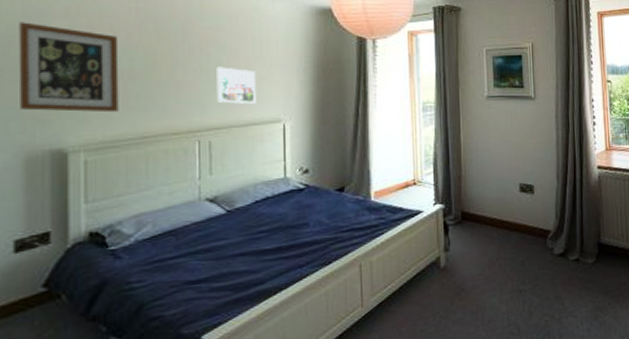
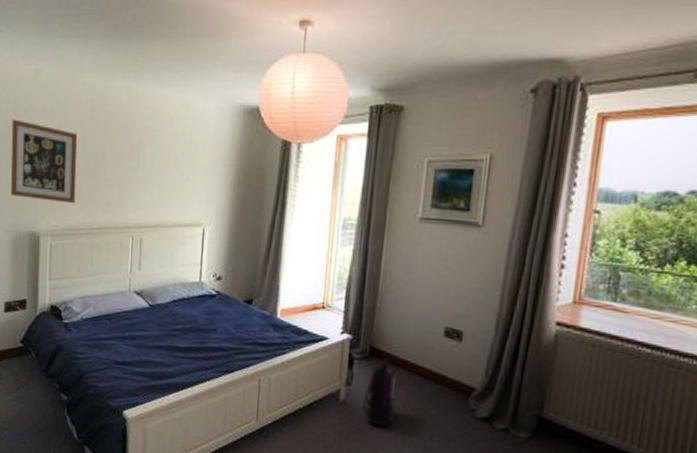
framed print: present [216,67,257,104] -> none [149,166,184,205]
backpack: none [461,219,491,283] -> present [362,358,396,427]

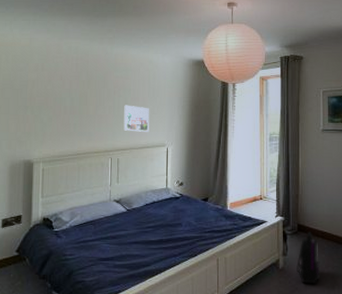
wall art: present [10,119,78,204] -> none [8,75,65,136]
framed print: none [149,166,184,205] -> present [123,105,150,132]

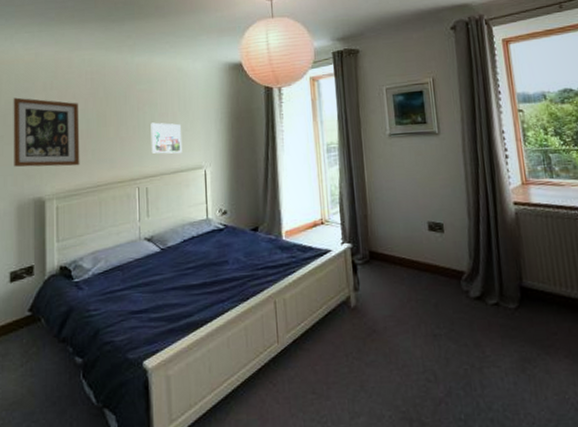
wall art: none [8,75,65,136] -> present [13,97,80,167]
backpack: present [297,232,320,284] -> none [372,259,402,325]

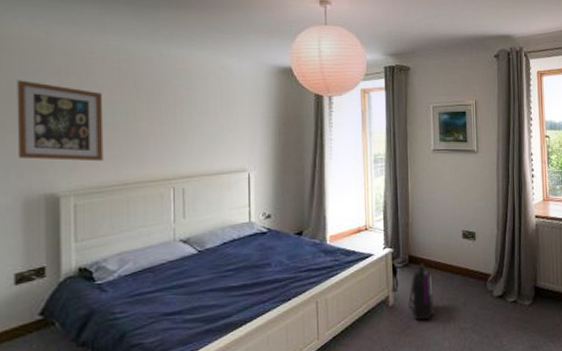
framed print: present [151,122,183,154] -> none [189,121,225,155]
backpack: none [372,259,402,325] -> present [408,263,435,321]

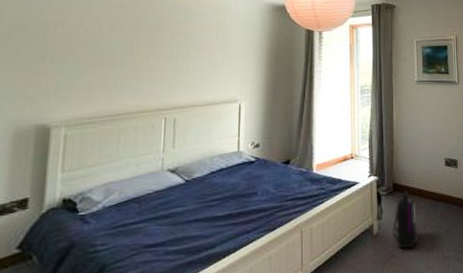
wall art: present [17,80,104,162] -> none [14,15,102,93]

